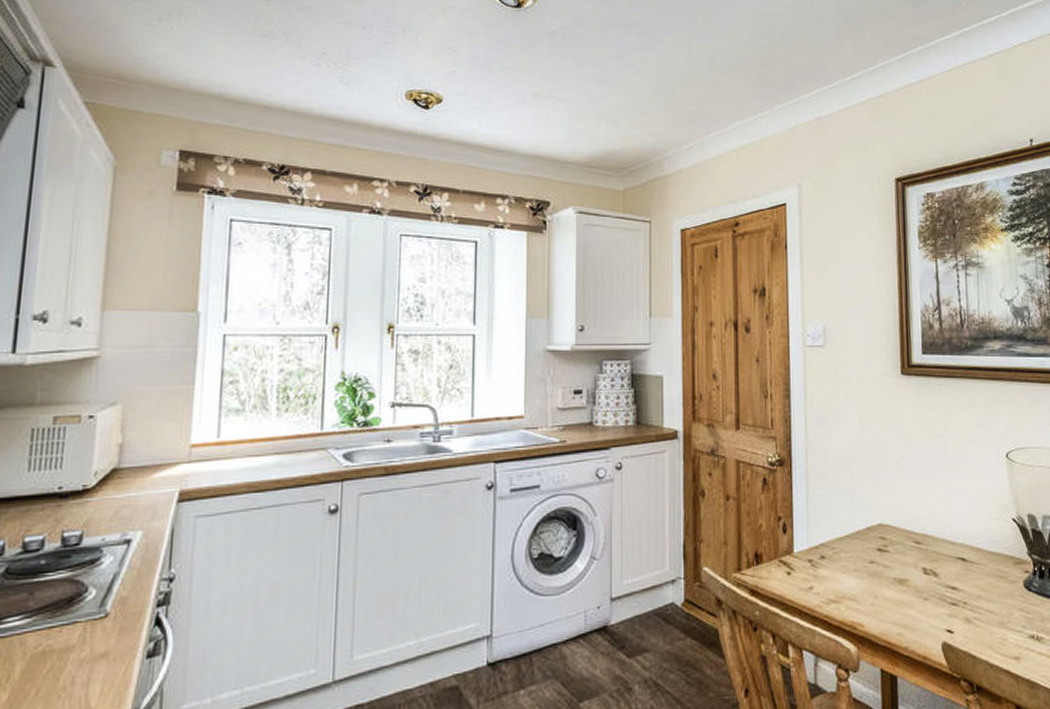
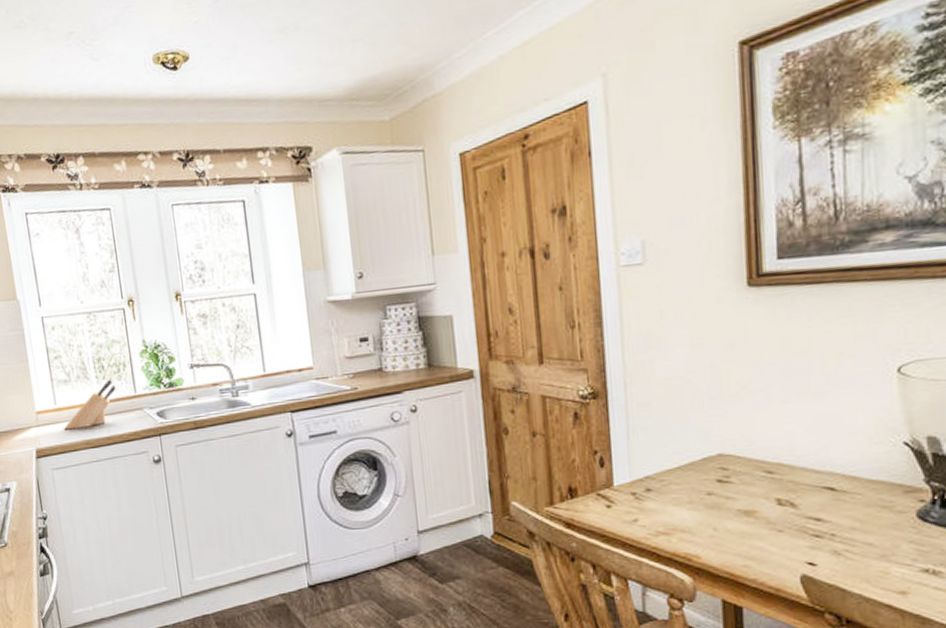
knife block: none [223,412,299,469] -> present [64,379,116,430]

